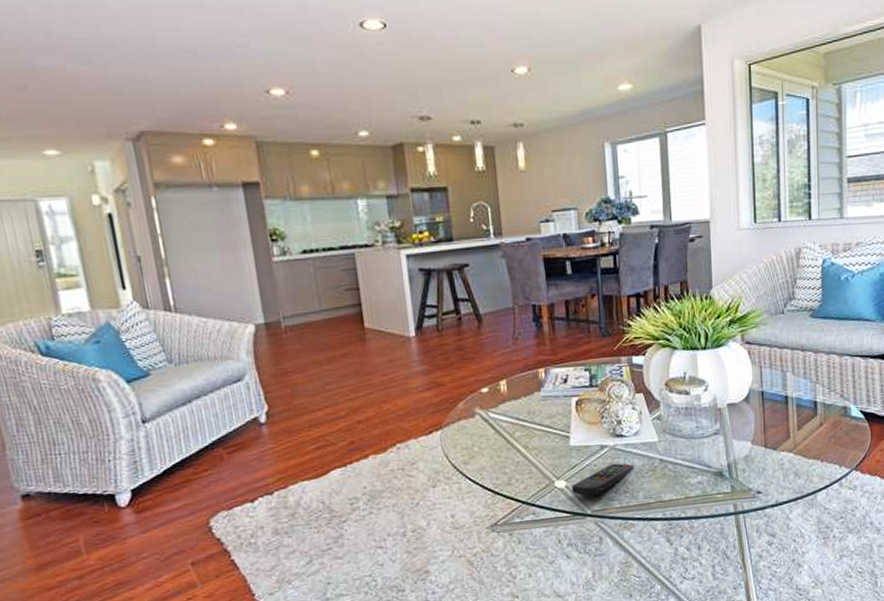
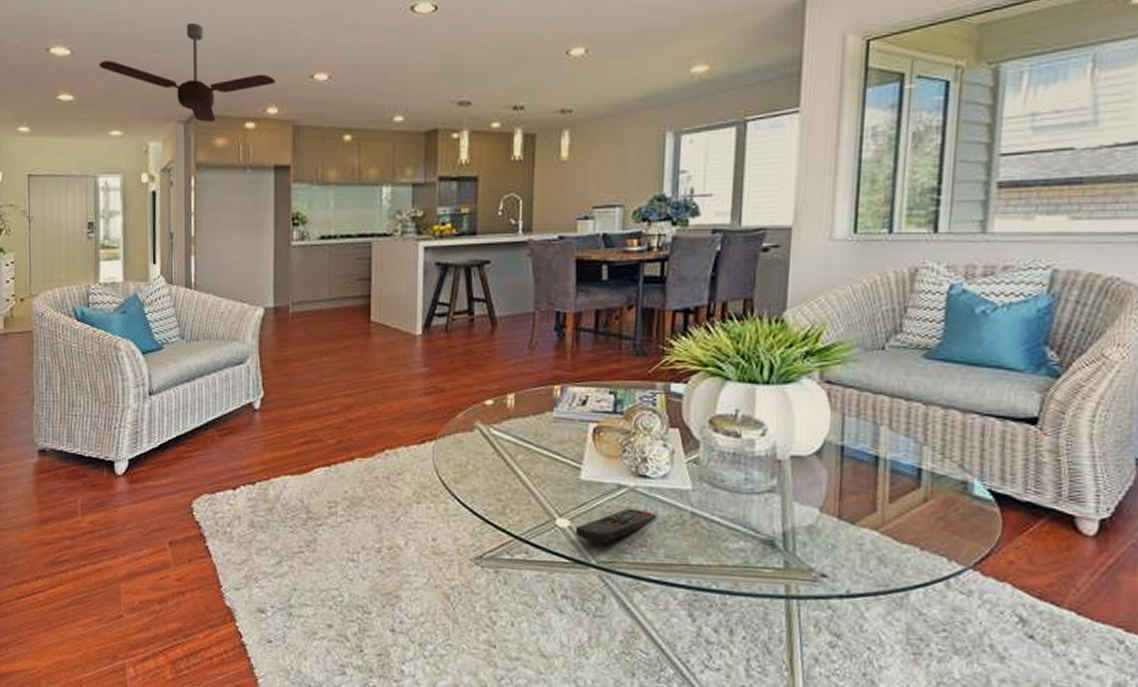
ceiling fan: none [15,32,230,140] -> present [99,22,276,123]

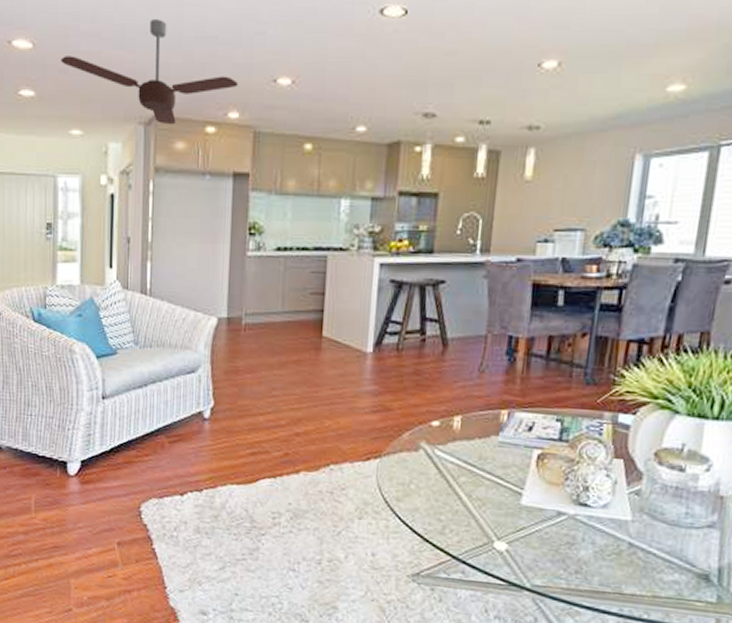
remote control: present [575,508,656,543] -> none [511,535,594,568]

